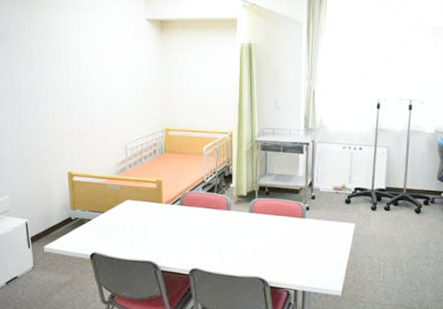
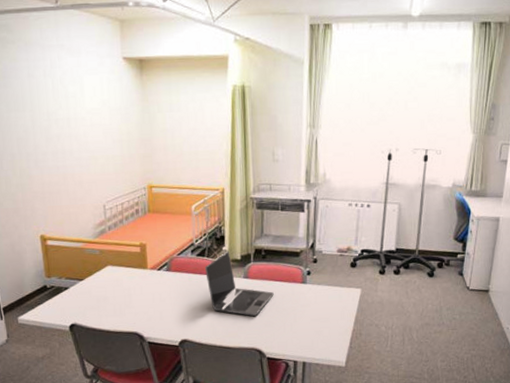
laptop: none [214,187,276,247] -> present [205,251,274,316]

